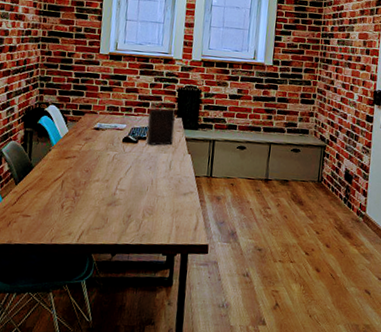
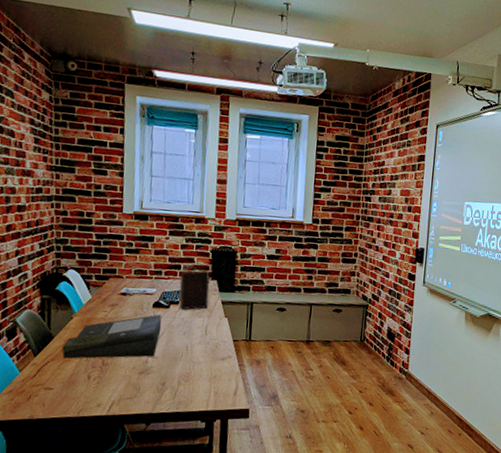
document tray: none [40,148,130,190] -> present [62,314,162,359]

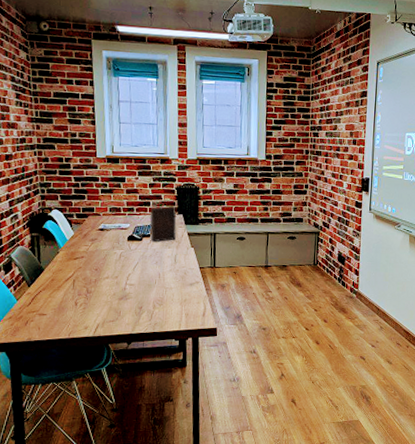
document tray: present [62,314,162,359] -> none [51,246,136,288]

